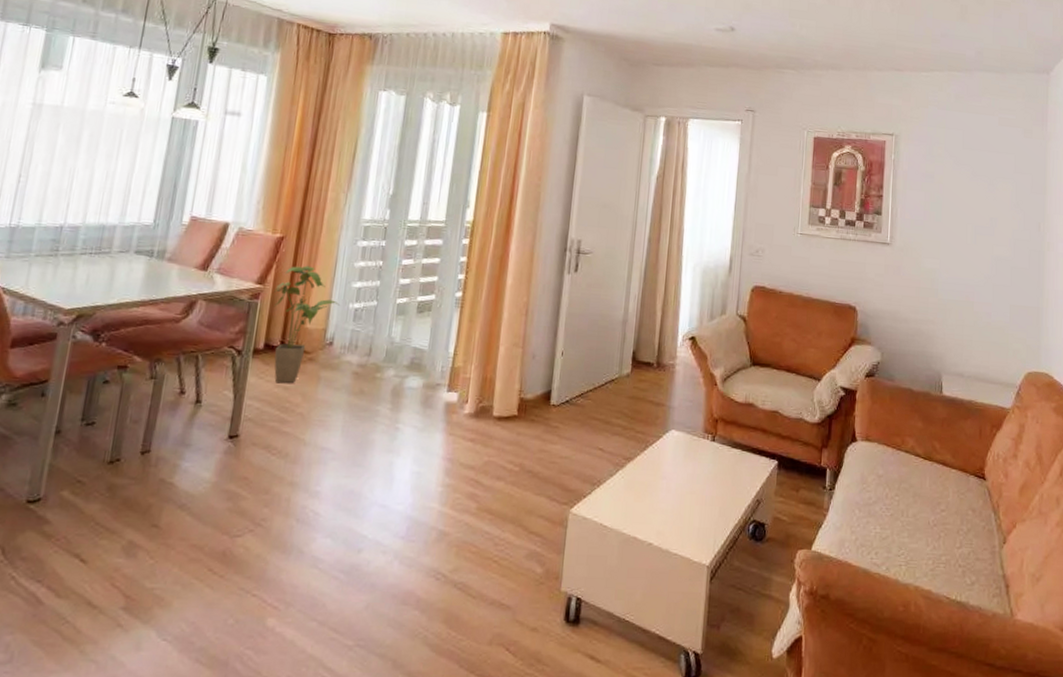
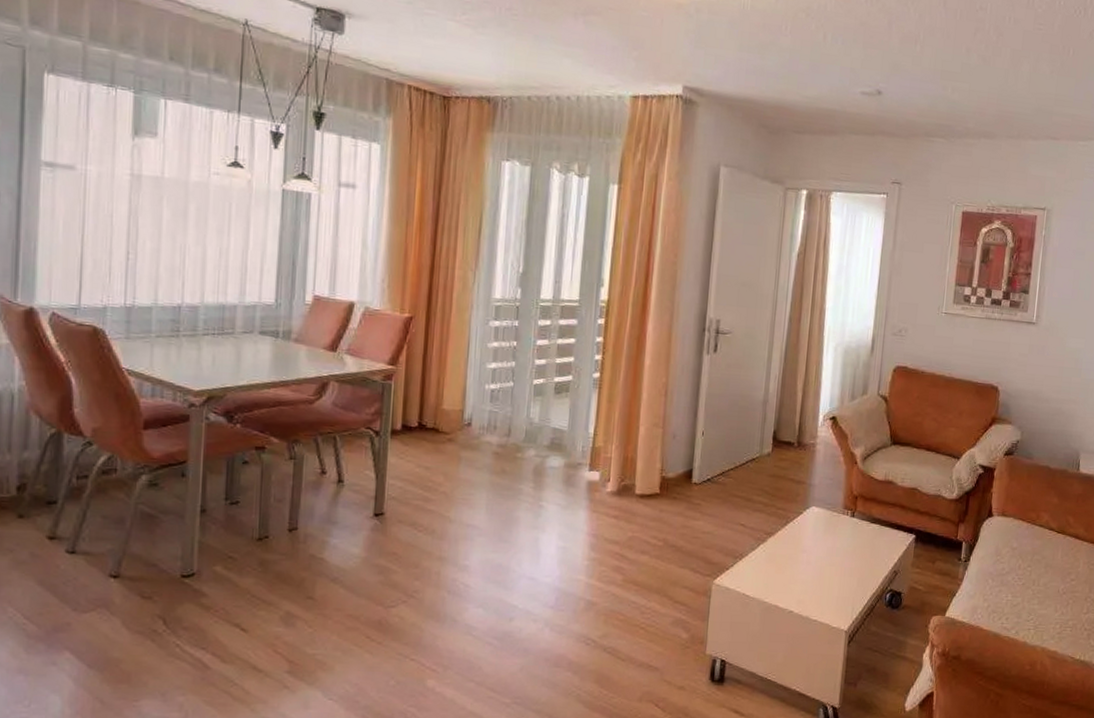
house plant: present [273,265,340,384] -> none [407,346,475,464]

